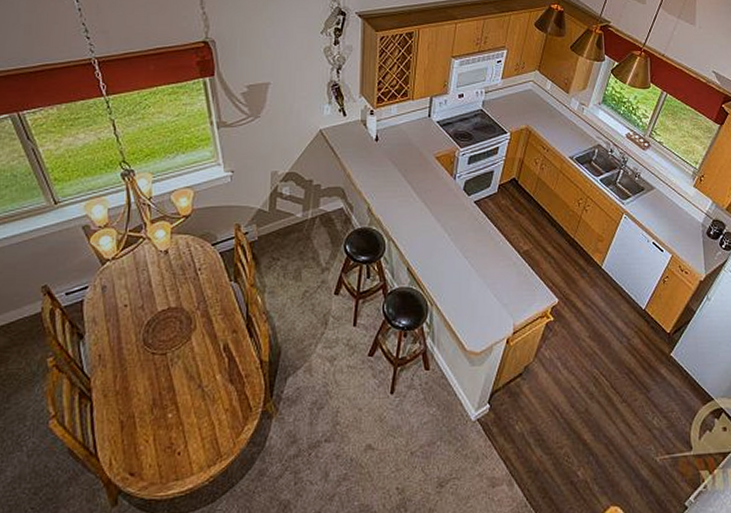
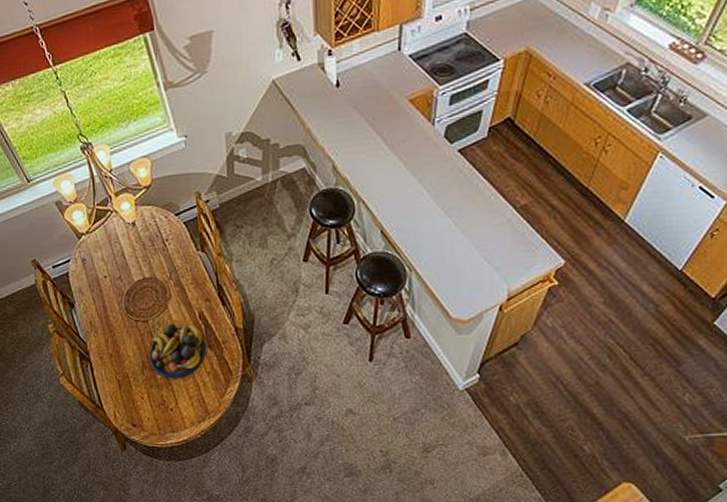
fruit bowl: none [162,357,228,417] -> present [149,324,207,378]

